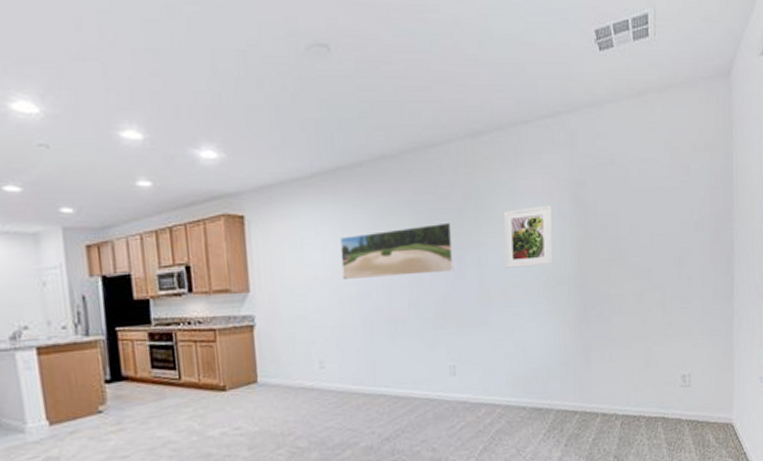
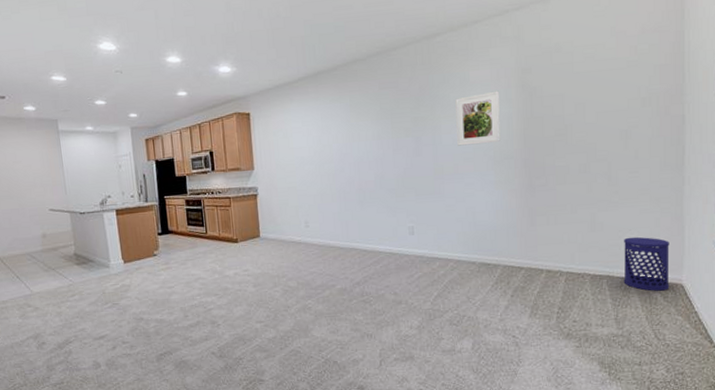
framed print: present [340,222,454,279] -> none [320,110,412,158]
waste bin: none [678,373,721,433] -> present [623,237,670,291]

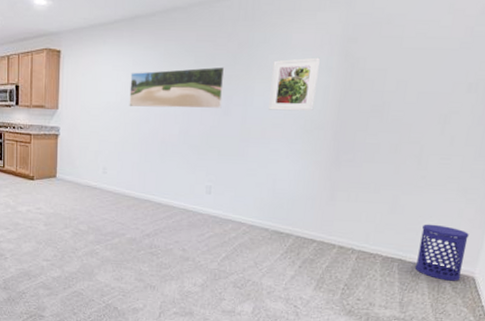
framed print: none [320,110,412,158] -> present [129,66,225,109]

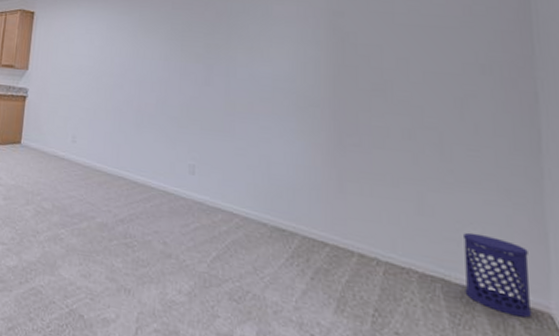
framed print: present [129,66,225,109] -> none [102,34,204,78]
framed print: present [268,57,320,112] -> none [254,29,305,87]

